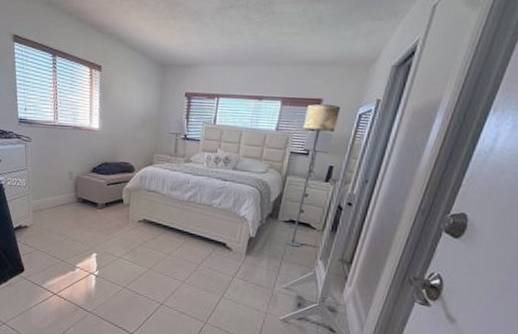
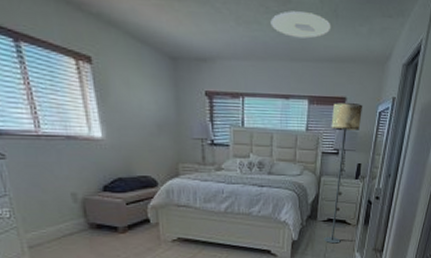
ceiling light: none [252,21,313,45] -> present [270,11,331,39]

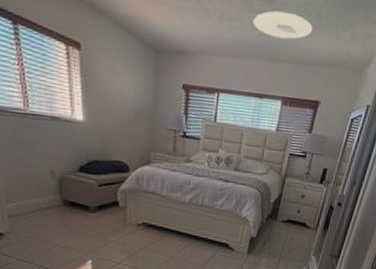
floor lamp: present [324,103,363,244] -> none [282,106,336,245]

